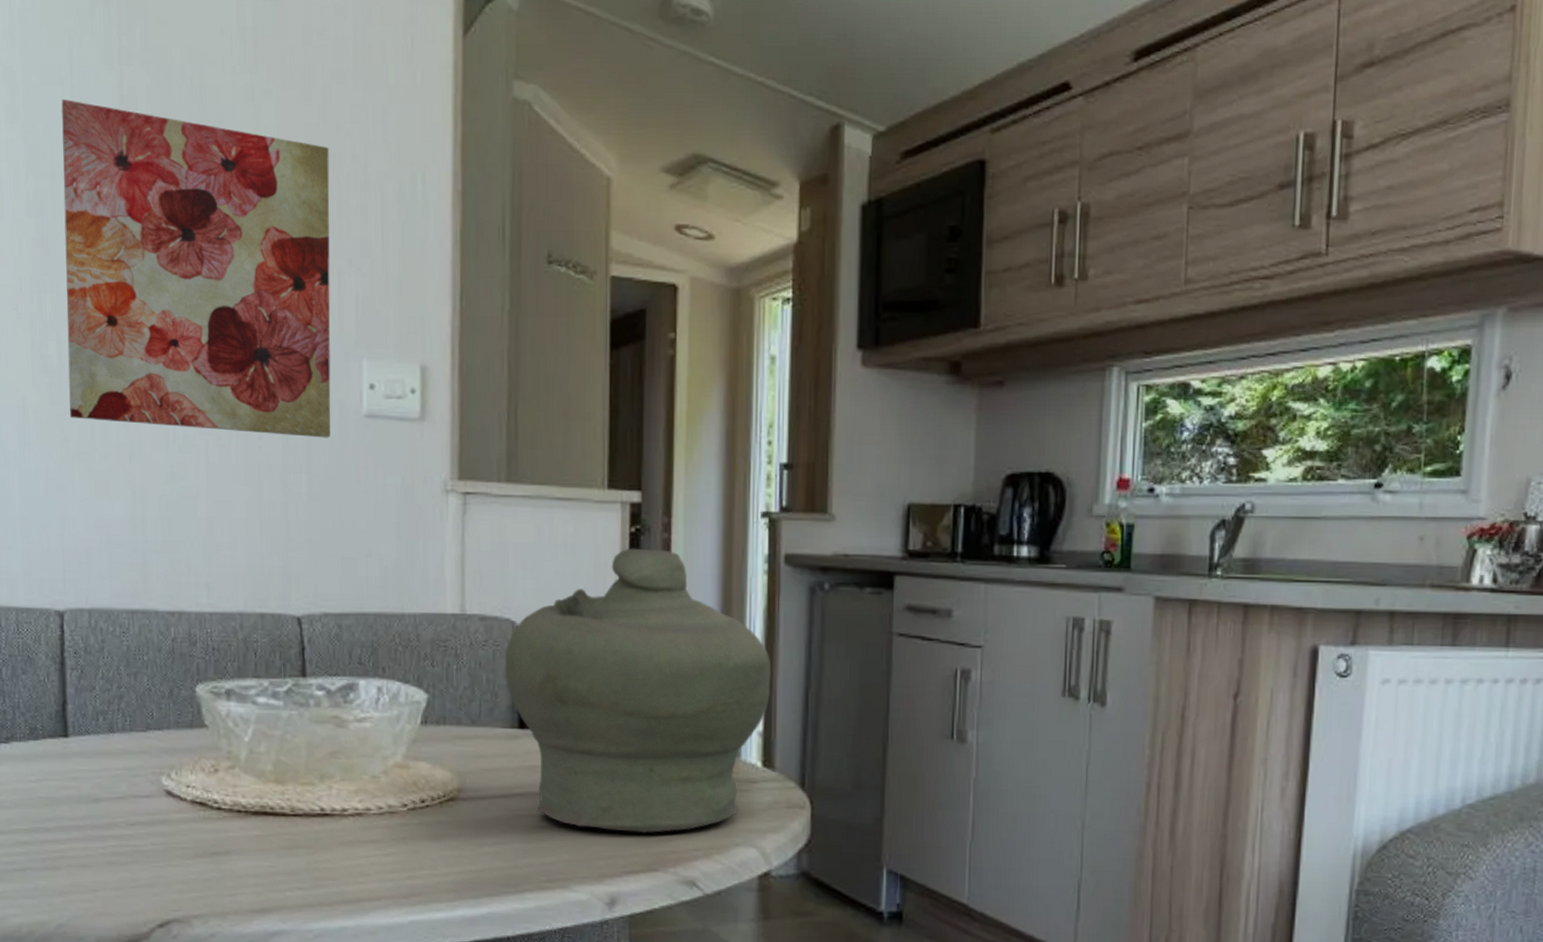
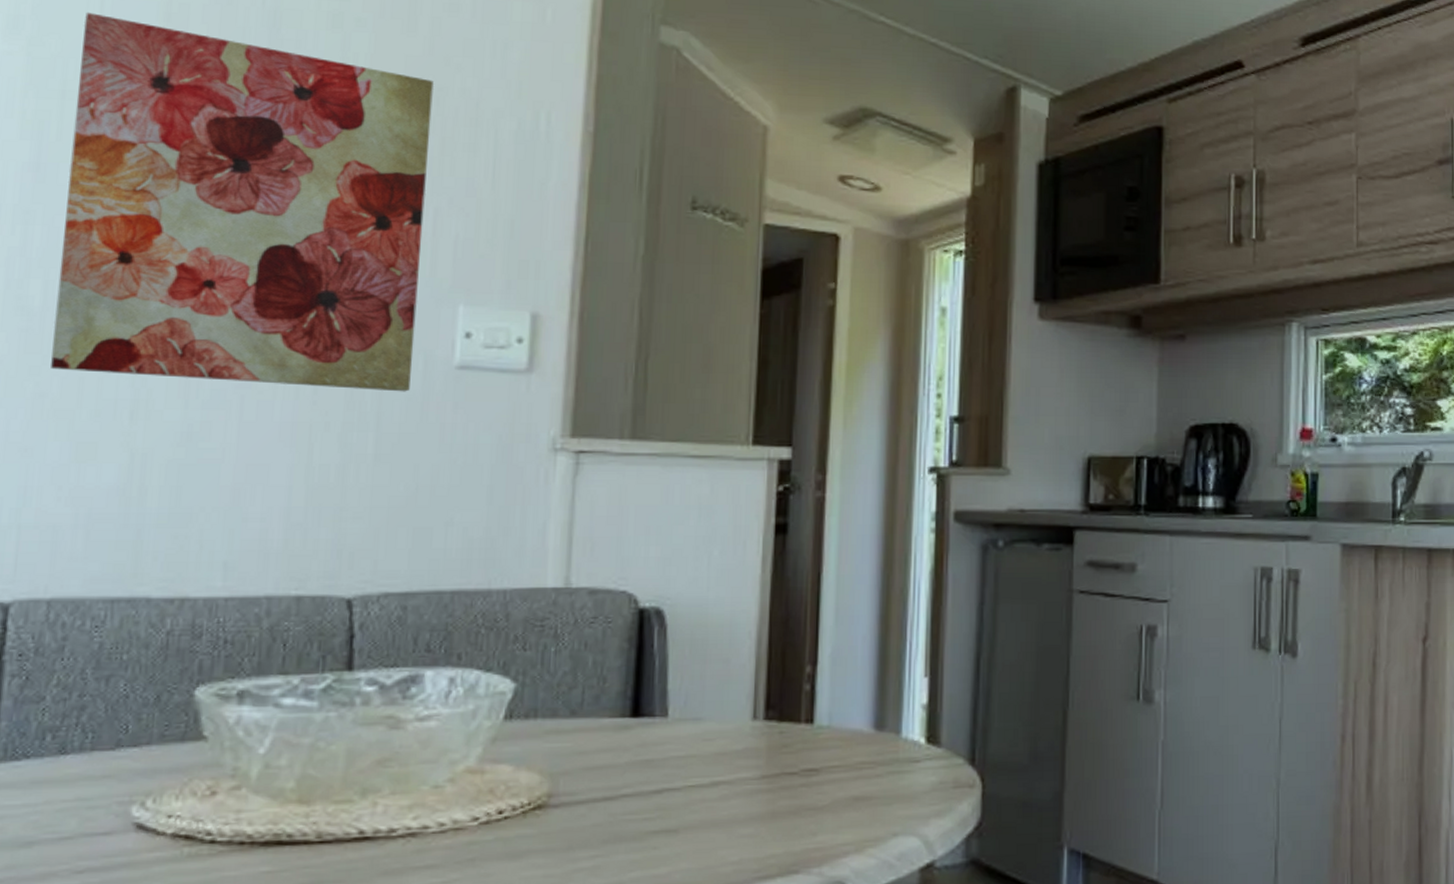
jar: present [505,548,771,834] -> none [616,508,938,830]

